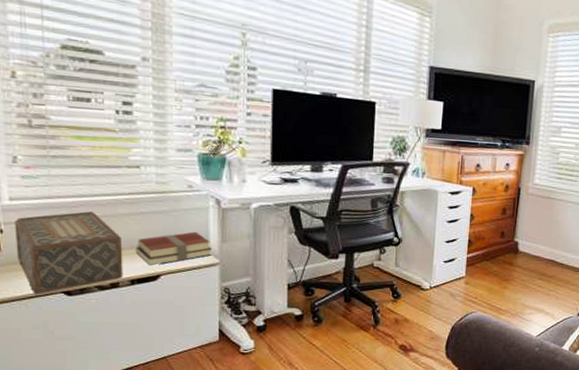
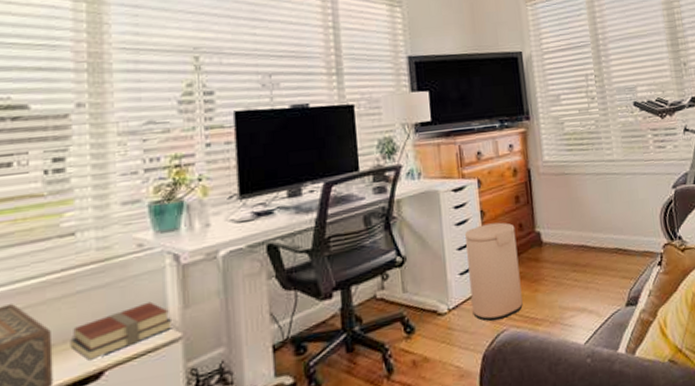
pedal bin: none [449,226,498,303] -> present [464,222,523,321]

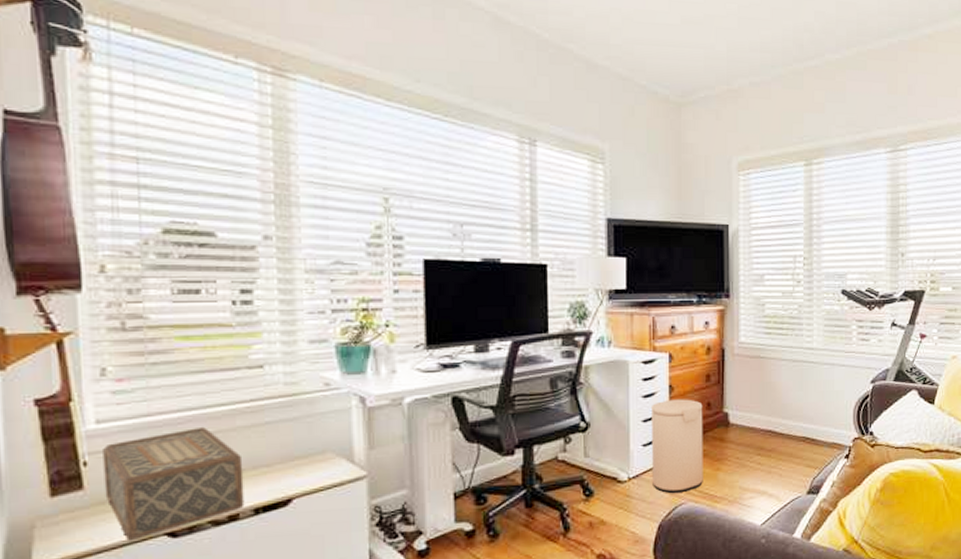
books: present [70,301,173,362] -> none [259,439,358,489]

